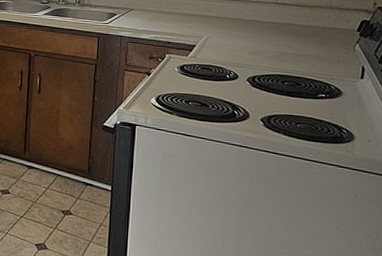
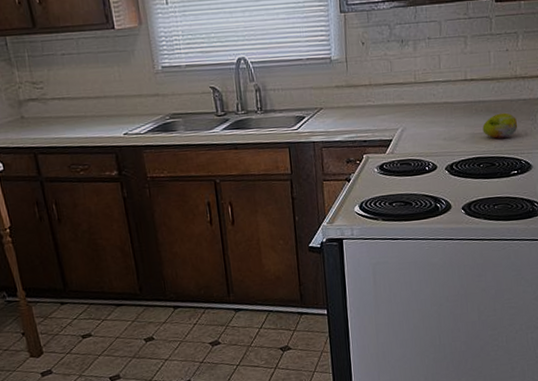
fruit: none [290,37,330,61] -> present [482,112,518,139]

